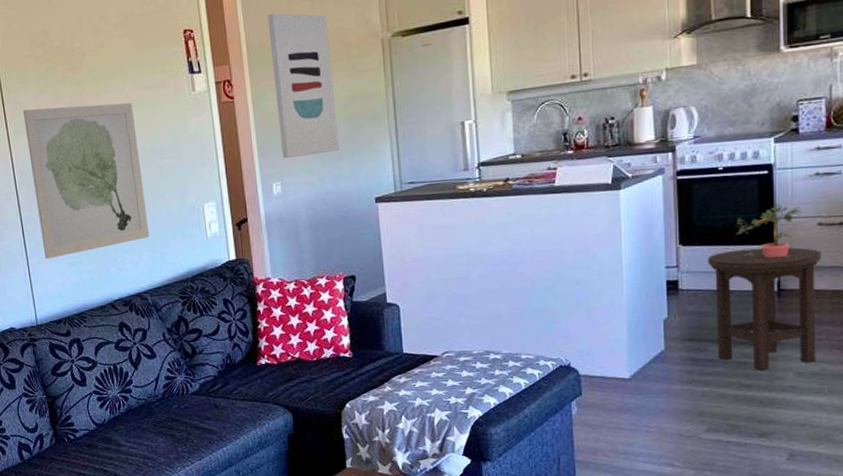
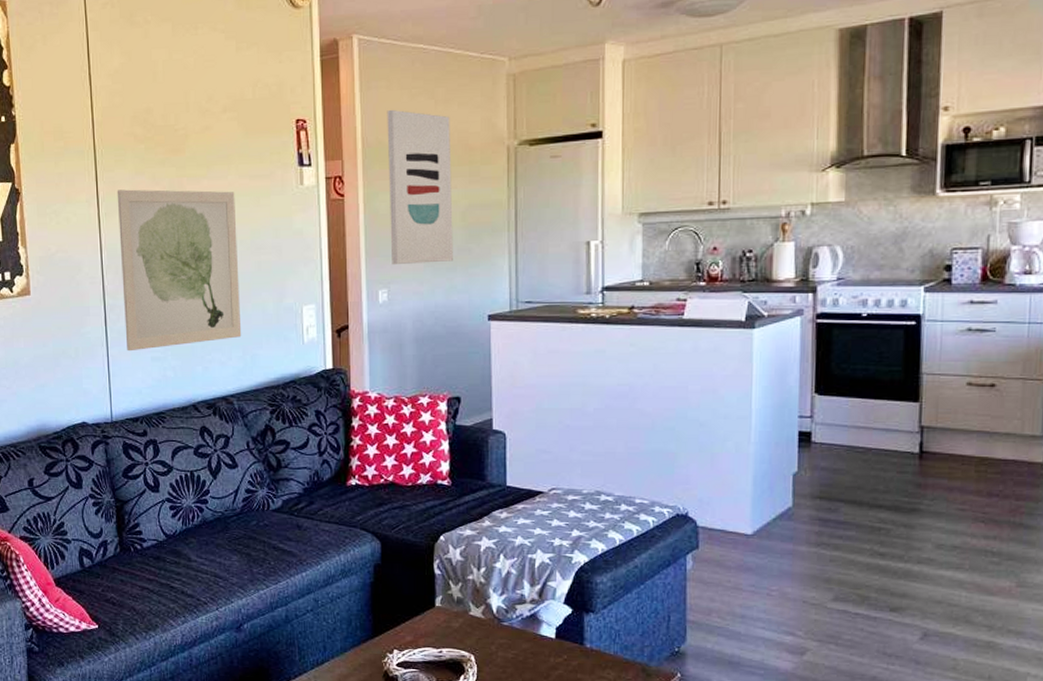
stool: present [708,247,821,370] -> none [845,404,969,538]
potted plant: present [735,203,802,259] -> none [876,358,951,417]

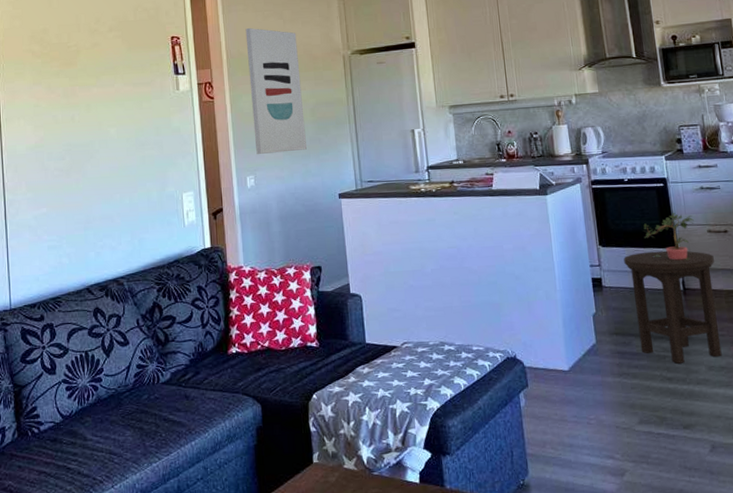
wall art: present [117,189,242,352] -> none [16,97,130,242]
stool: none [845,404,969,538] -> present [624,250,722,364]
potted plant: none [876,358,951,417] -> present [643,212,694,261]

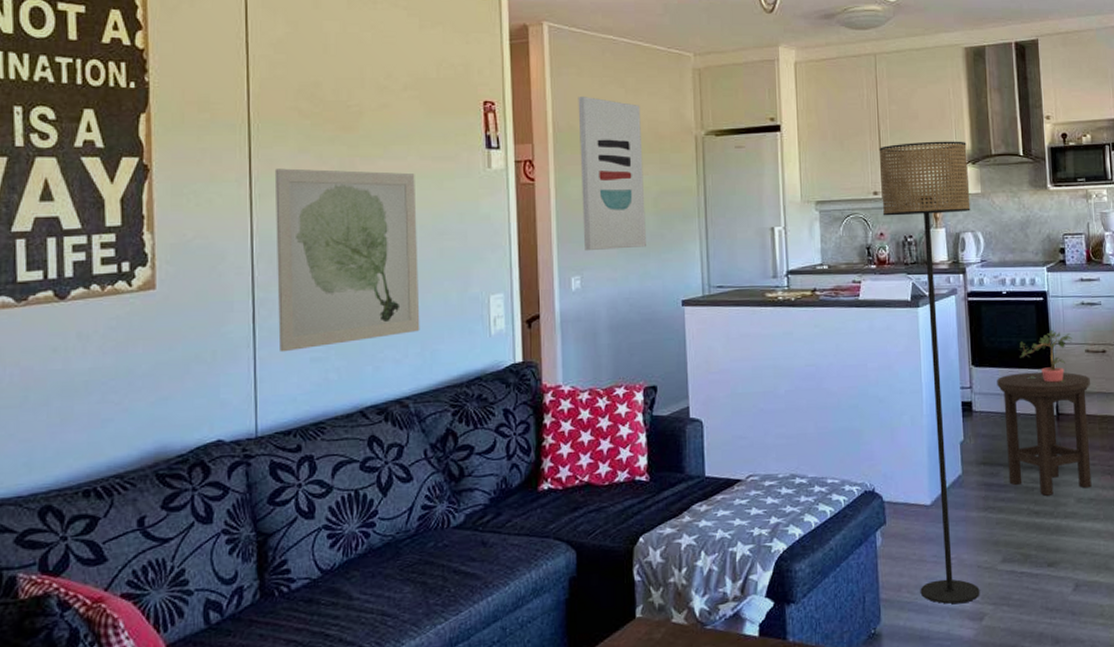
wall art: none [16,97,130,242] -> present [274,168,420,353]
floor lamp: none [502,47,620,460] -> present [879,141,980,604]

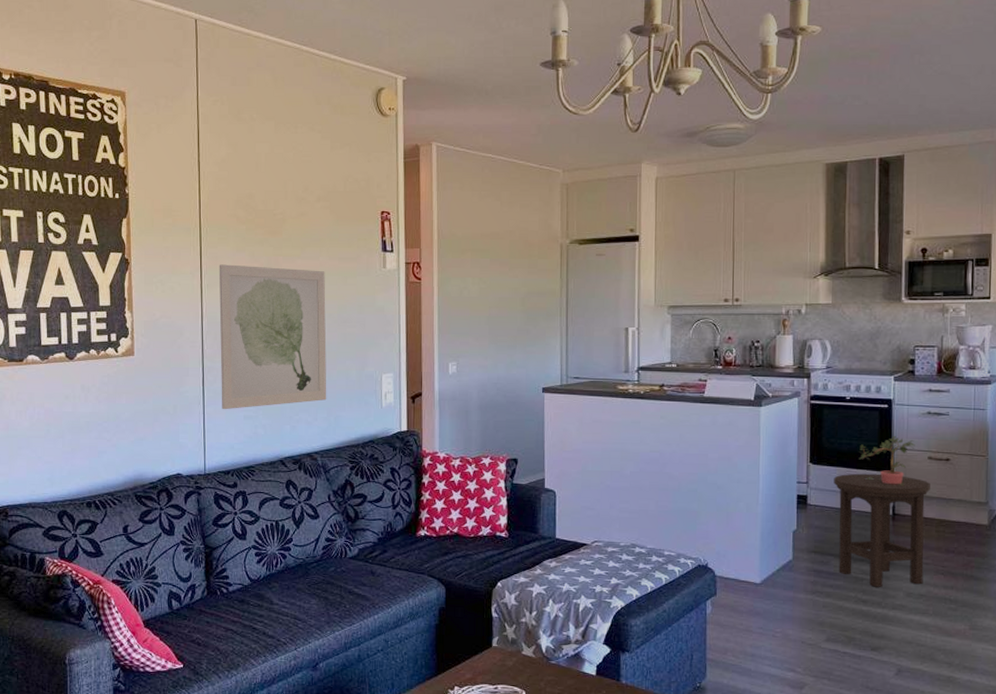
wall art: present [578,95,646,251] -> none [459,207,514,342]
floor lamp: present [879,141,980,604] -> none [732,253,820,671]

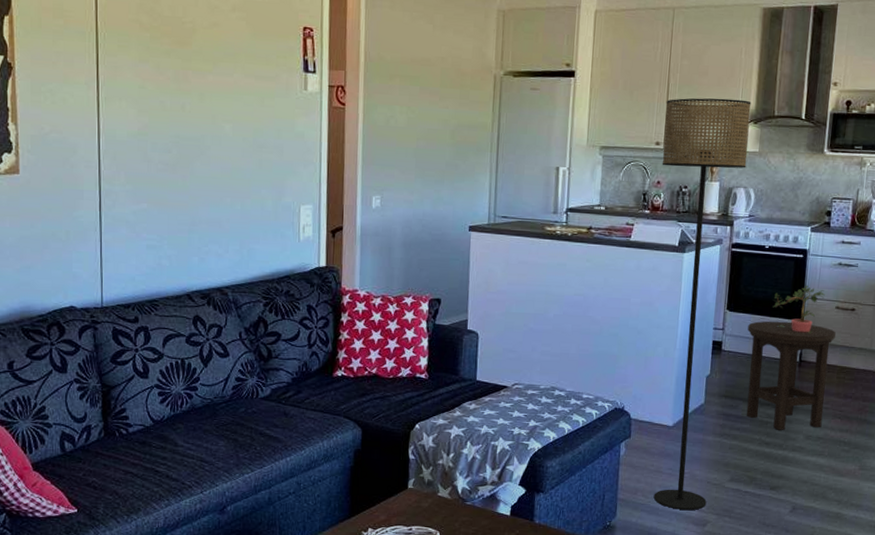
wall art: present [219,264,327,410] -> none [118,75,240,238]
floor lamp: none [732,253,820,671] -> present [653,98,751,510]

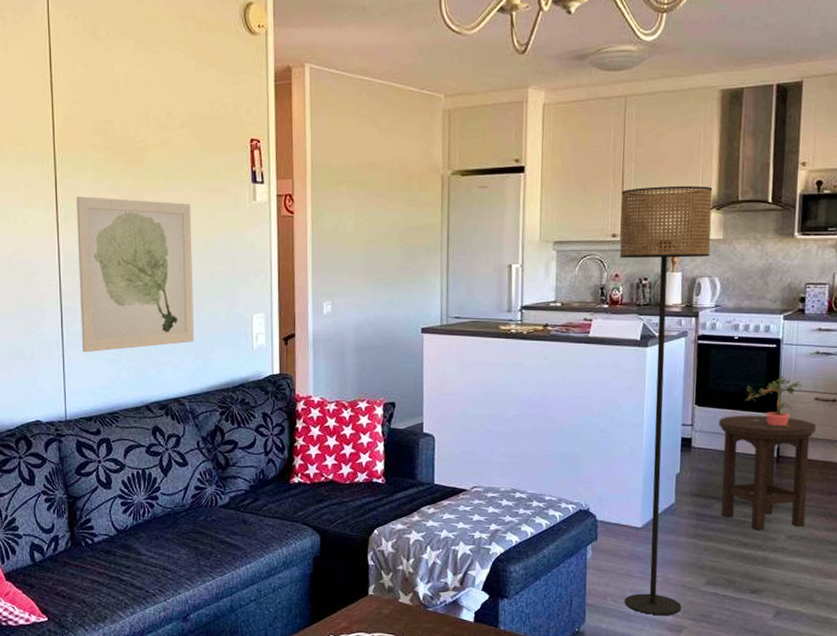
wall art: none [118,75,240,238] -> present [76,196,195,353]

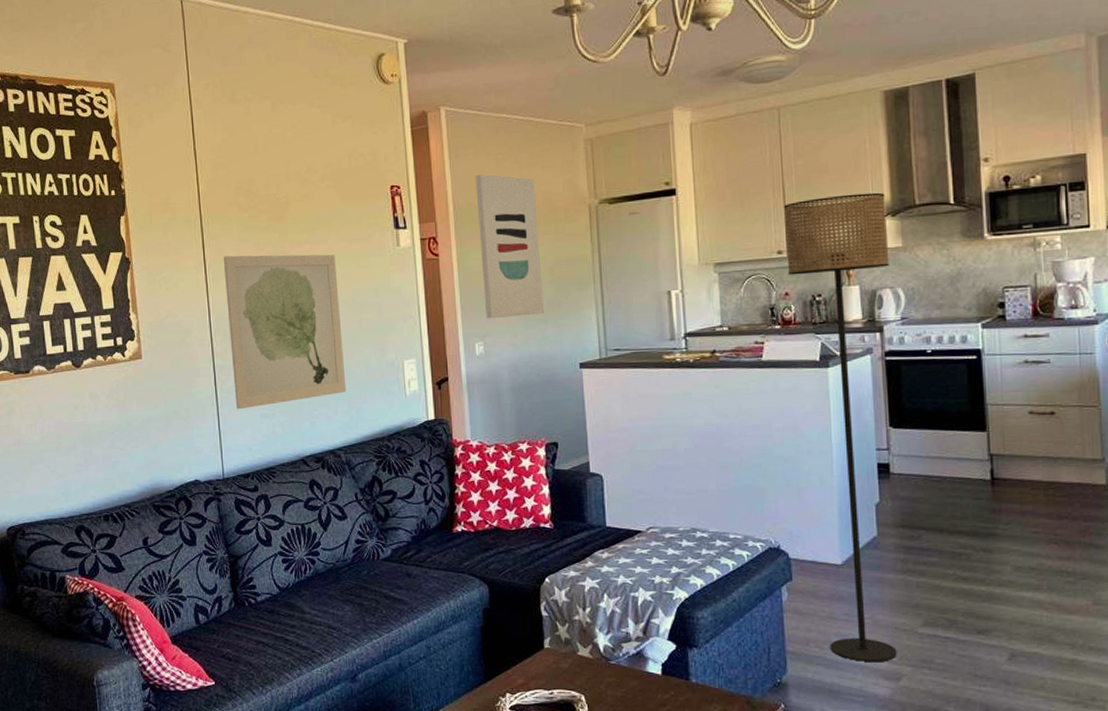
wall art: none [334,135,392,280] -> present [475,174,544,319]
stool: present [719,415,816,530] -> none [919,434,1034,562]
potted plant: present [744,376,802,427] -> none [946,389,1012,446]

